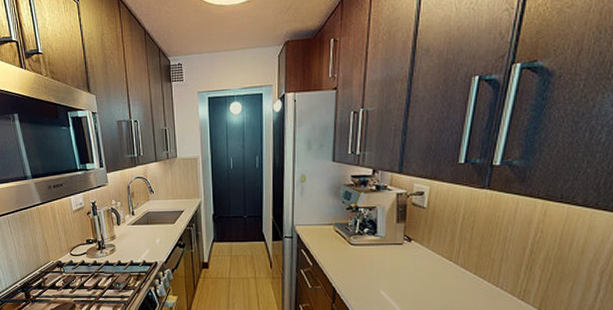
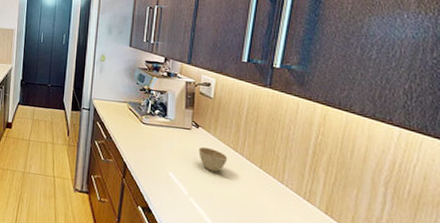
cup: none [411,260,442,284] -> present [198,146,228,172]

